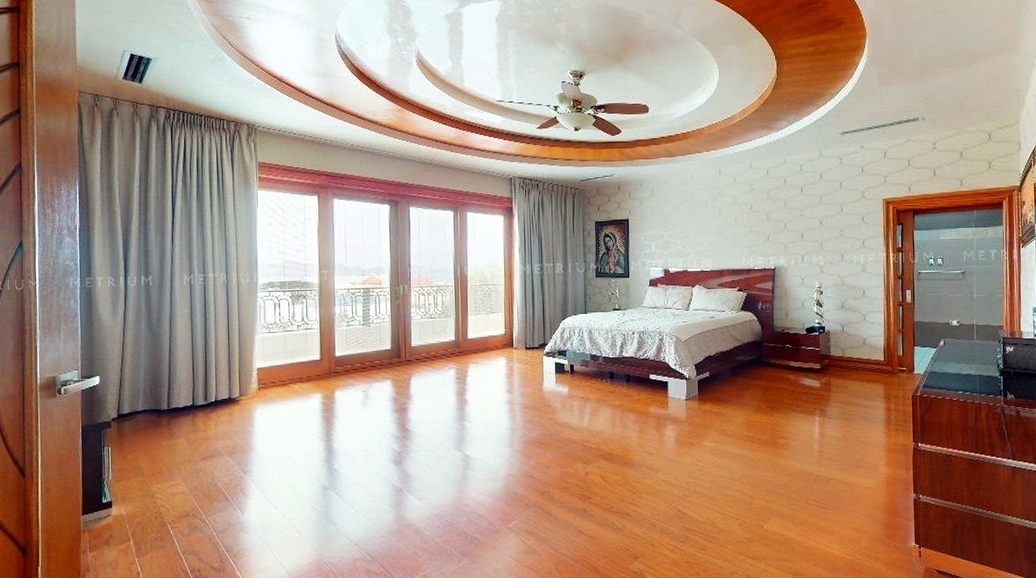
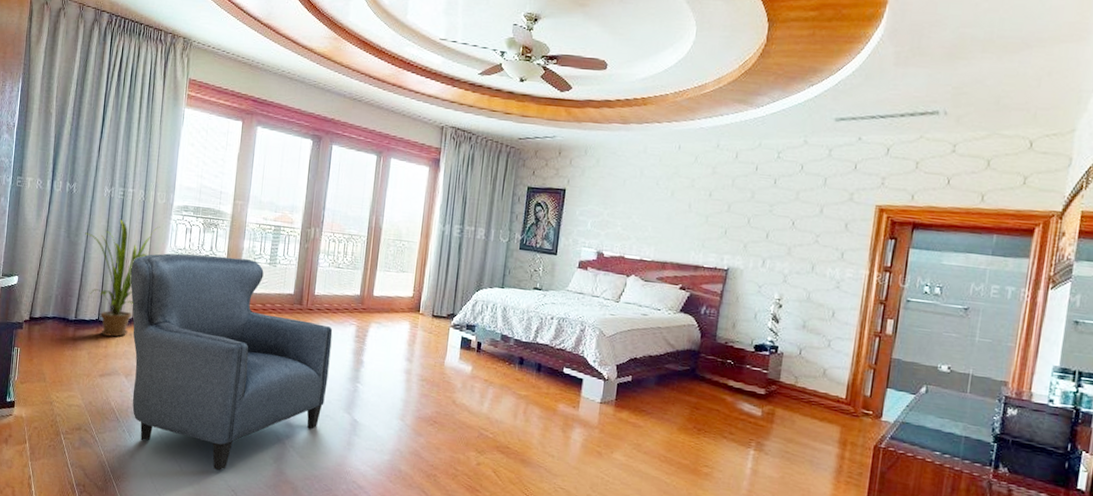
house plant: none [168,305,247,420] -> present [85,219,160,337]
armchair: none [221,323,435,529] -> present [130,253,333,471]

